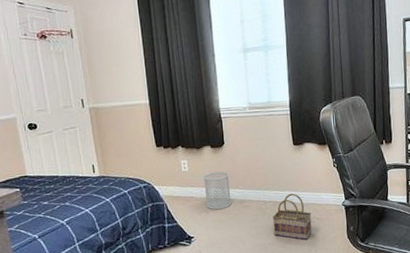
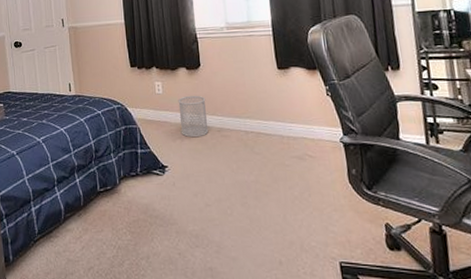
basket: present [272,193,312,241] -> none [255,124,304,181]

